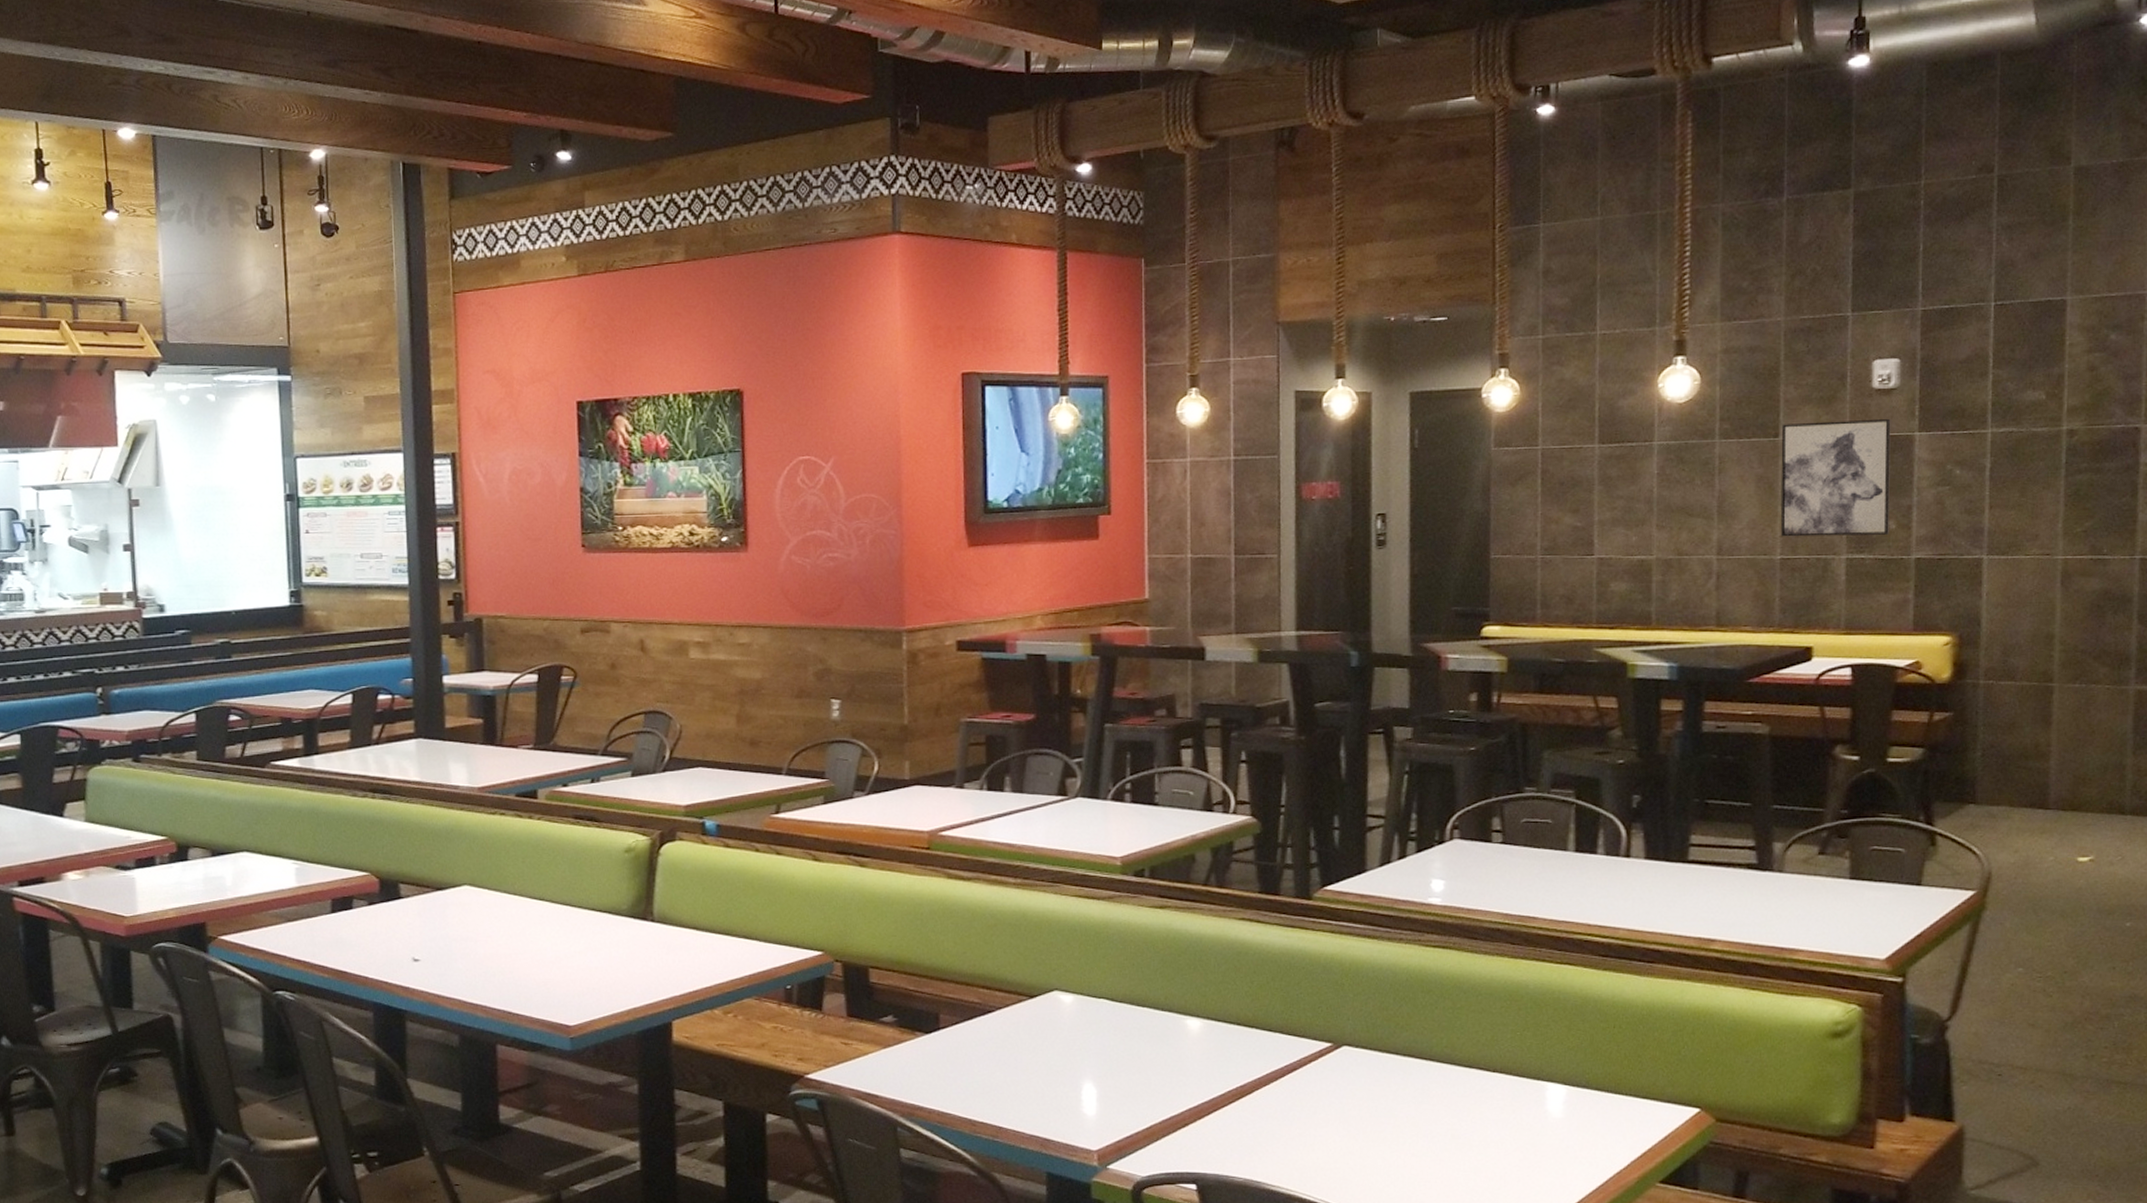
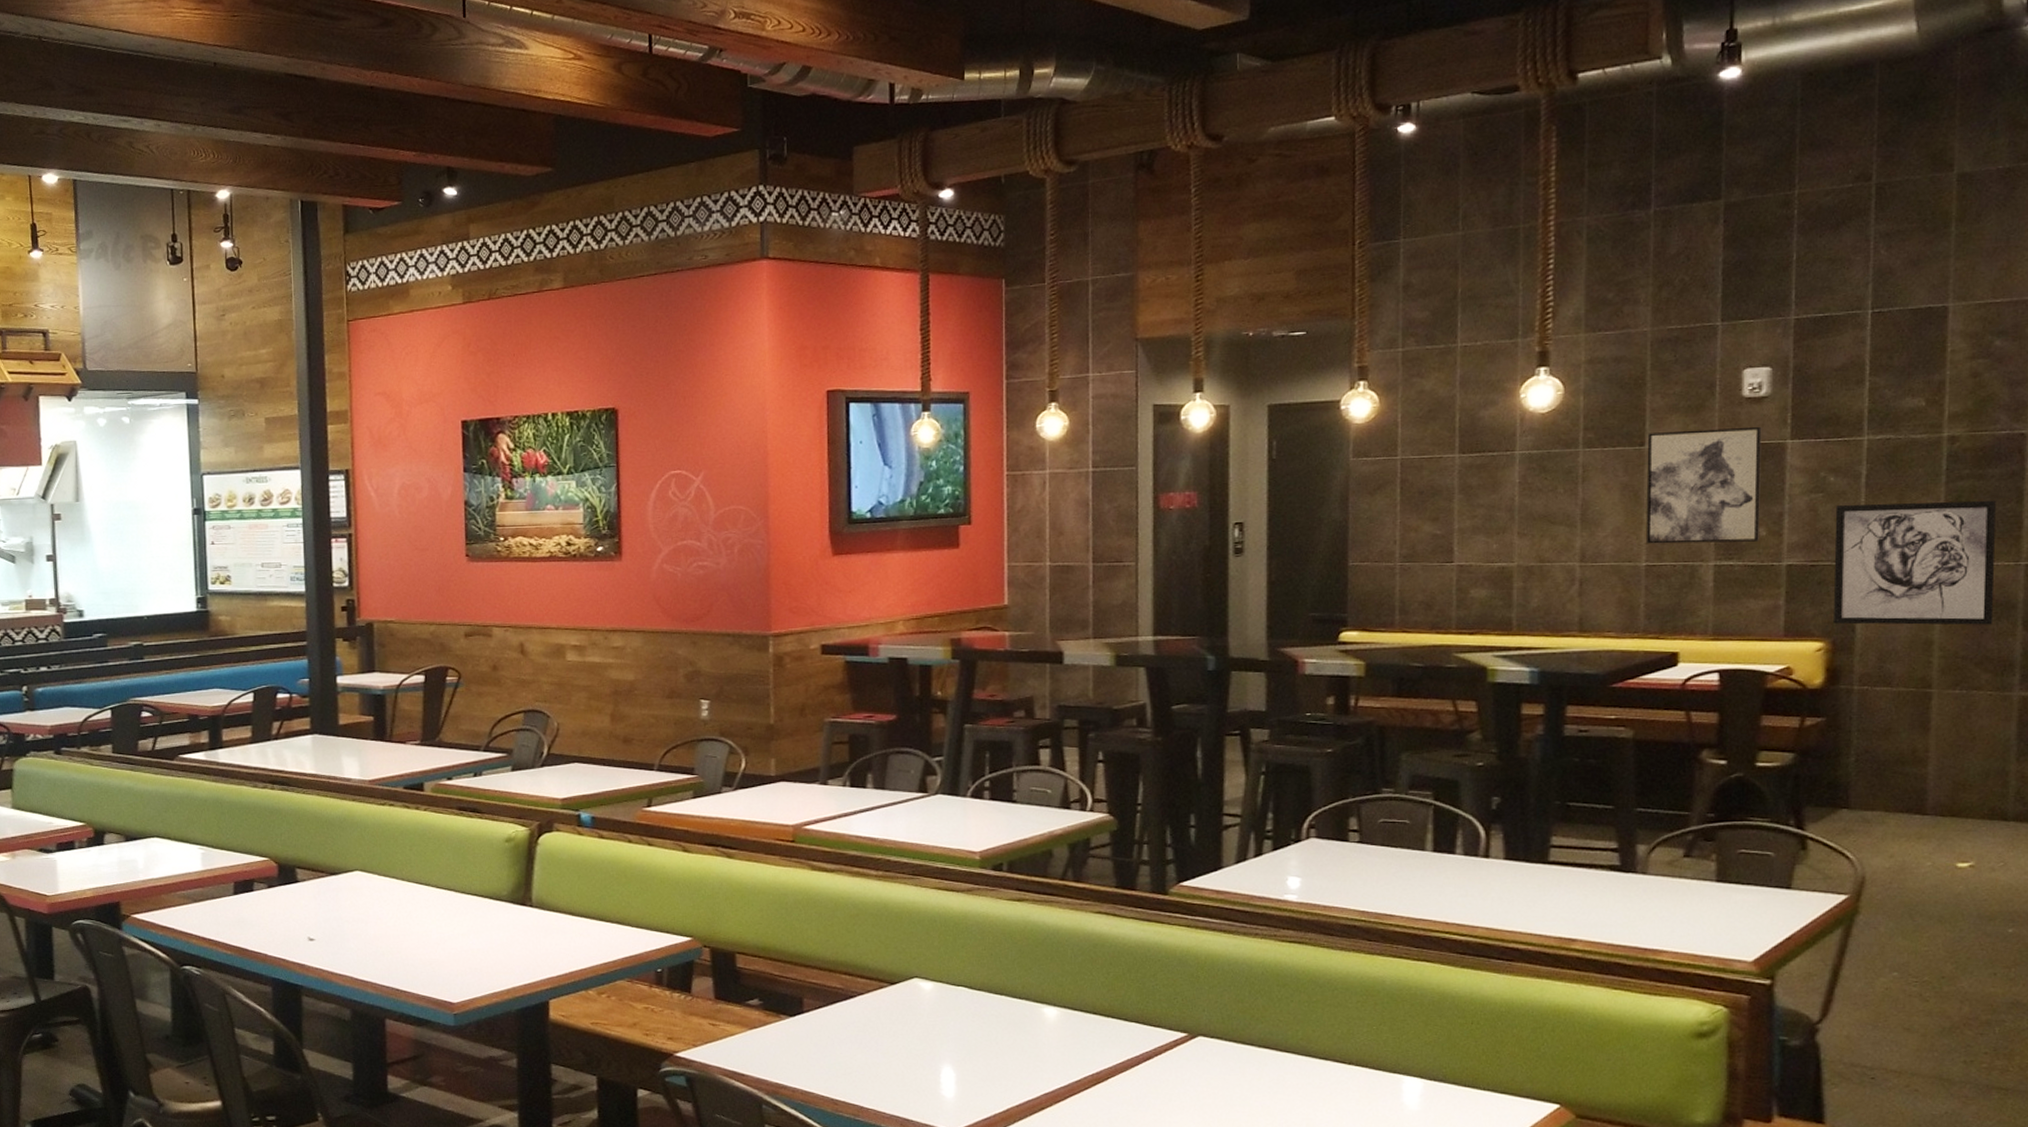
wall art: none [1960,495,2112,619] -> present [1834,501,1996,625]

